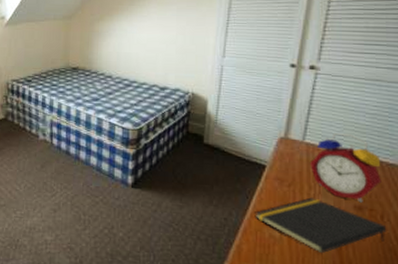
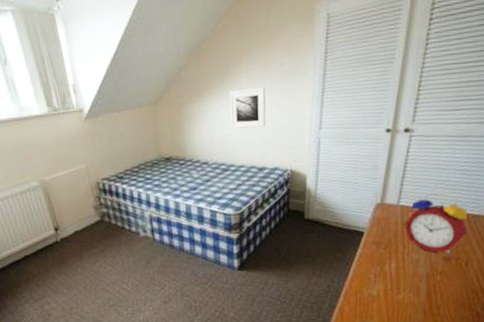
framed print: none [136,13,173,50] -> present [230,87,266,129]
notepad: present [255,197,387,254] -> none [355,255,471,303]

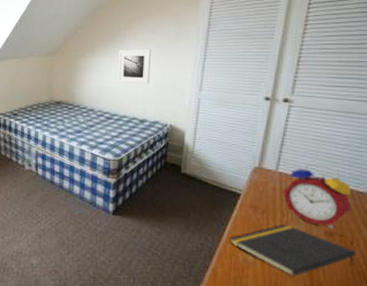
notepad: none [355,255,471,303] -> present [229,224,356,277]

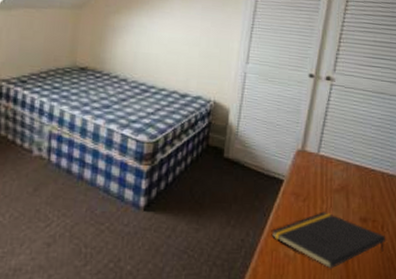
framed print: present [117,49,152,85] -> none [157,9,197,53]
alarm clock: present [282,163,352,229] -> none [323,145,383,214]

